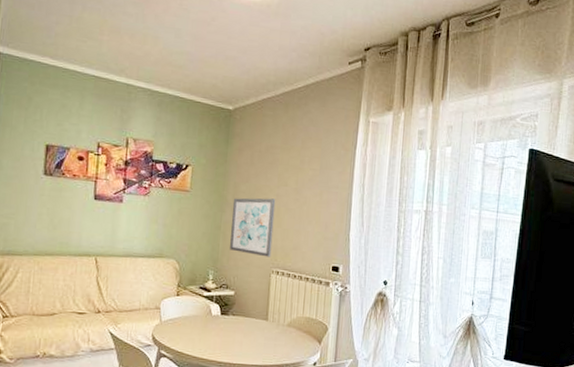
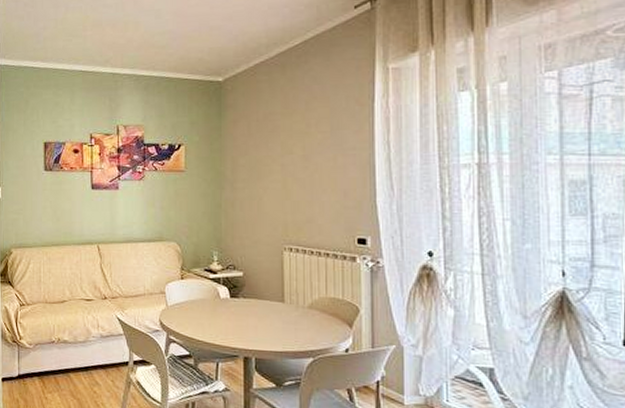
wall art: present [230,198,276,258] -> none [232,169,281,233]

